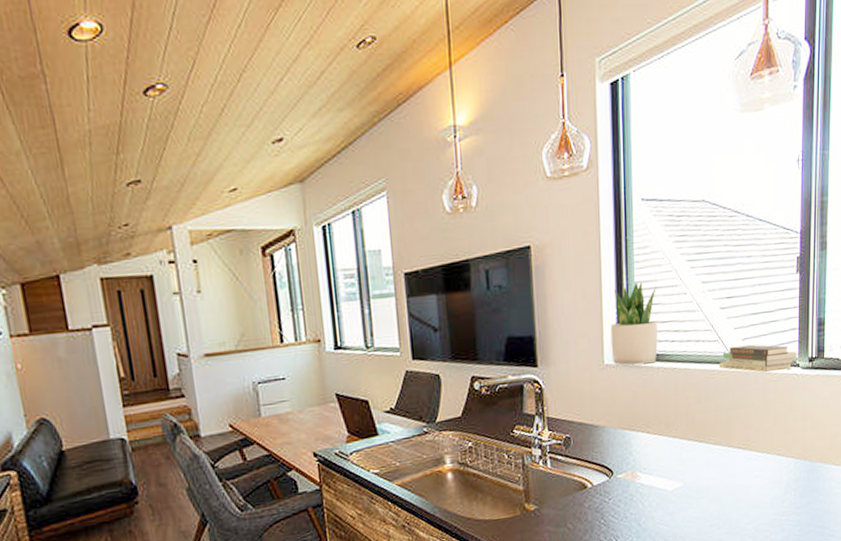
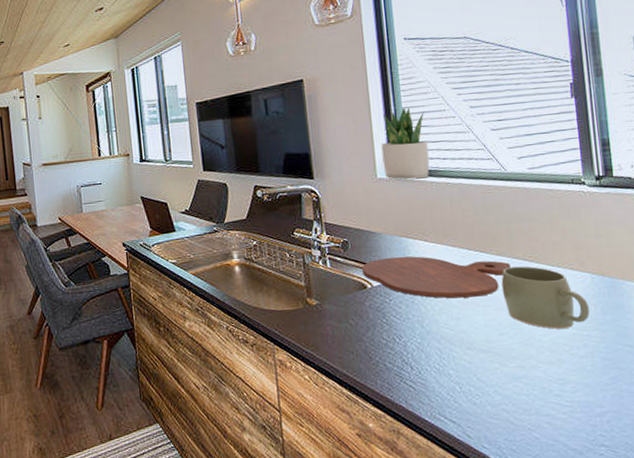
cutting board: none [583,450,725,493] -> present [362,256,511,299]
mug: none [716,454,790,517] -> present [501,266,590,329]
books: present [718,344,797,373] -> none [494,162,581,190]

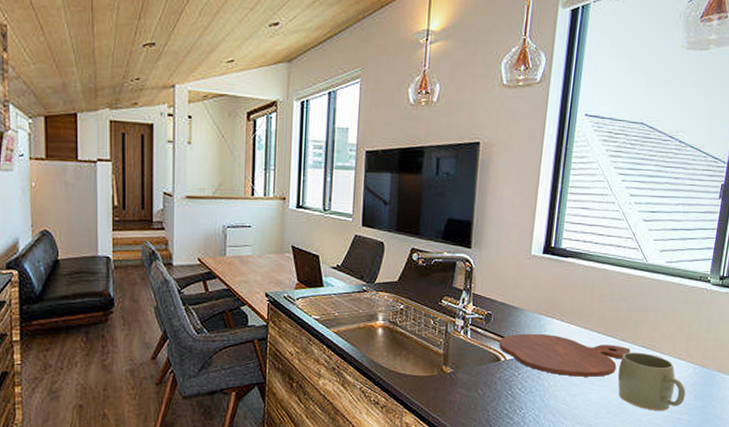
planter: present [381,107,430,180] -> none [539,186,588,260]

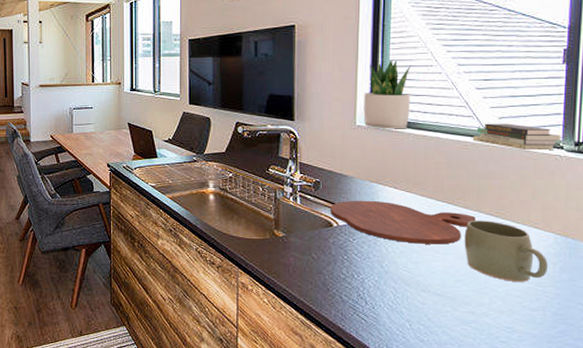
planter: none [539,186,588,260] -> present [363,59,411,129]
books: none [635,256,710,284] -> present [472,123,561,151]

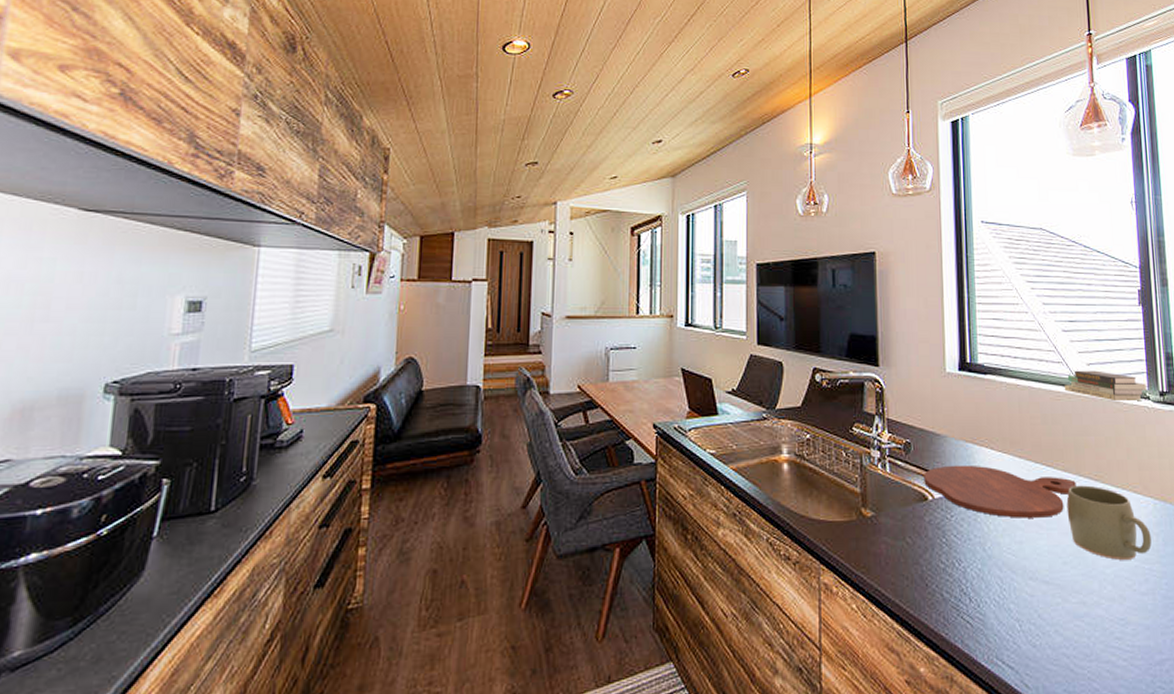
planter: present [363,59,411,129] -> none [952,295,1000,377]

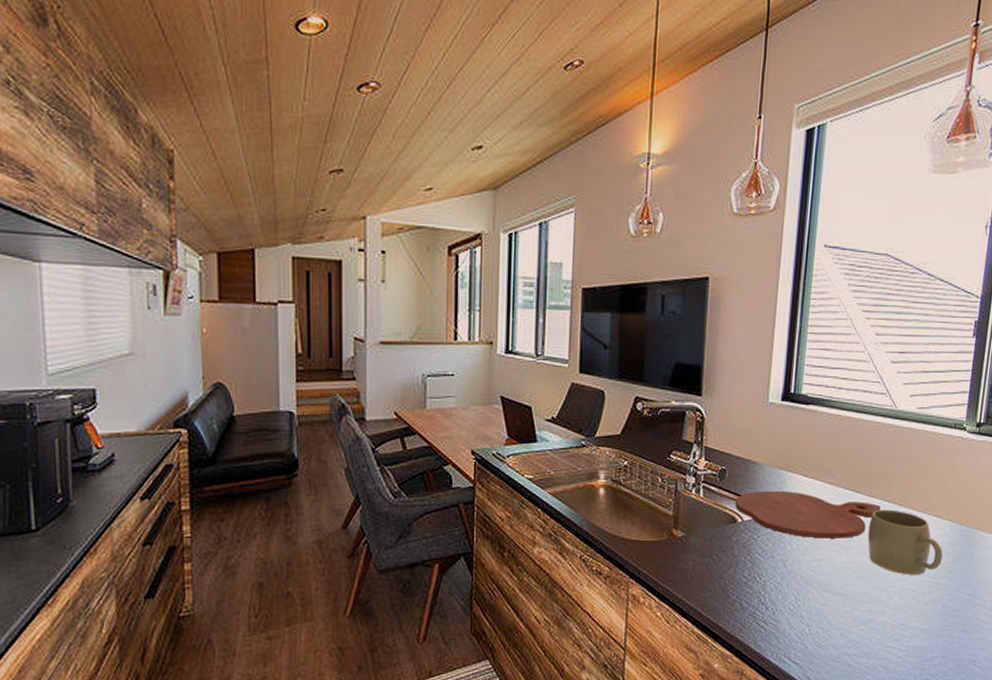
books: present [1064,370,1147,402] -> none [883,401,965,432]

